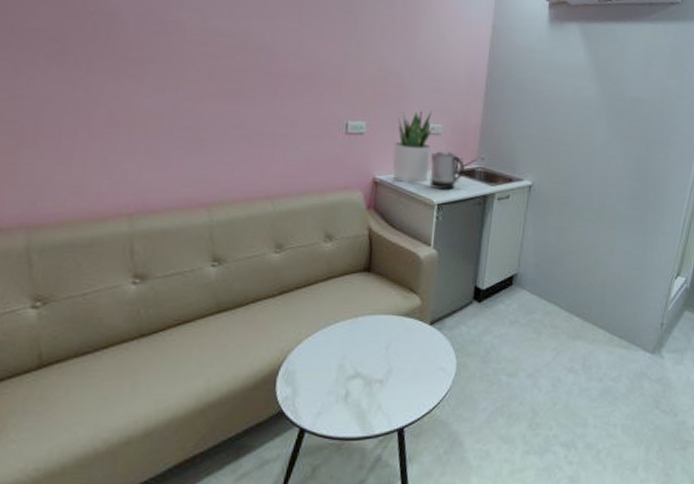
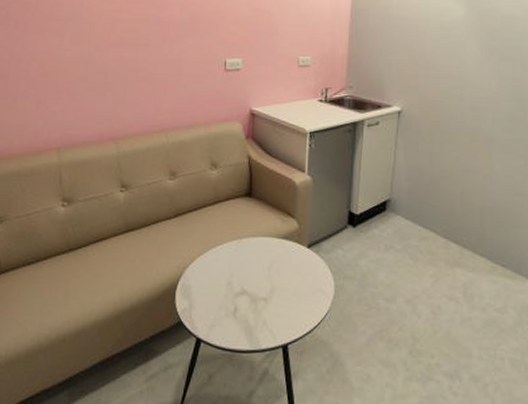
planter: present [392,111,433,183] -> none [266,44,303,113]
kettle: present [429,150,466,190] -> none [301,81,335,119]

